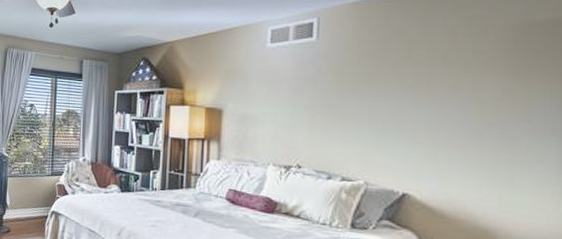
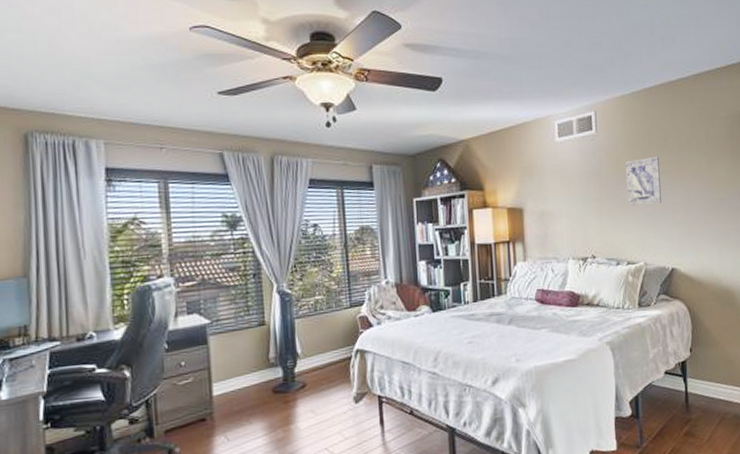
wall art: none [350,68,398,121] -> present [626,156,661,206]

